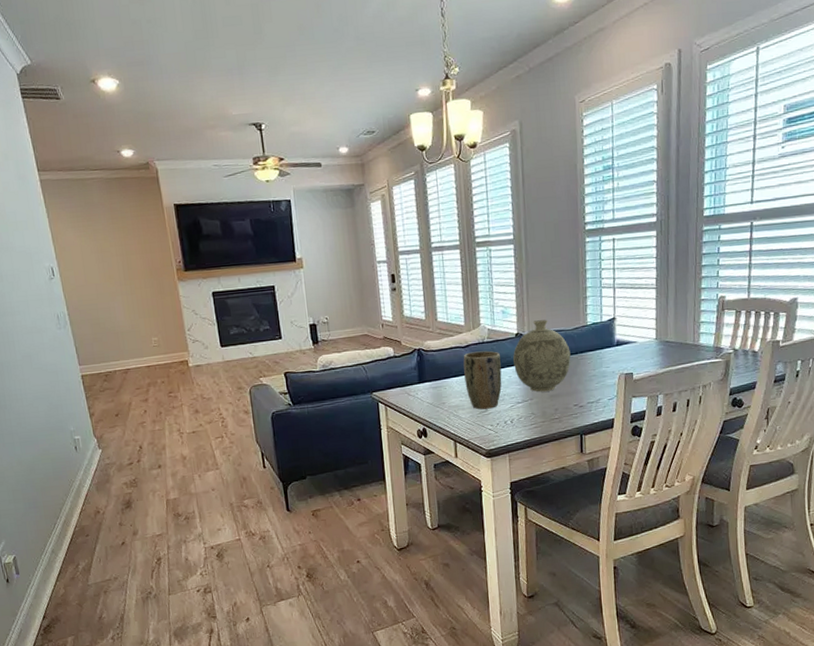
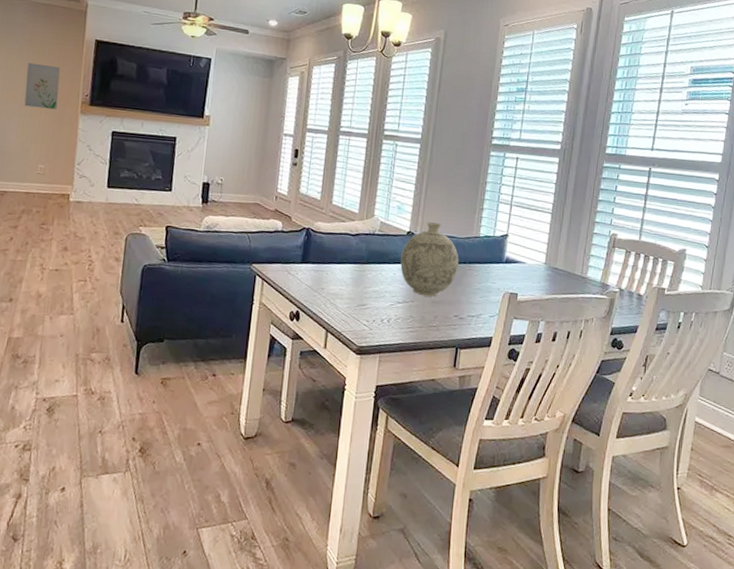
wall art: none [115,239,155,285] -> present [24,62,61,110]
plant pot: present [463,350,502,410] -> none [348,241,388,304]

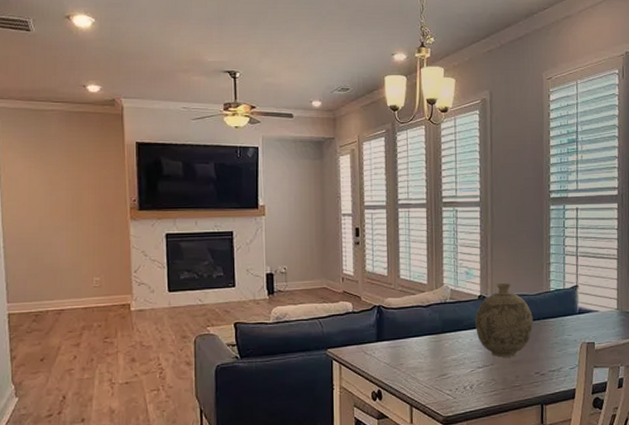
wall art: present [24,62,61,110] -> none [68,174,105,220]

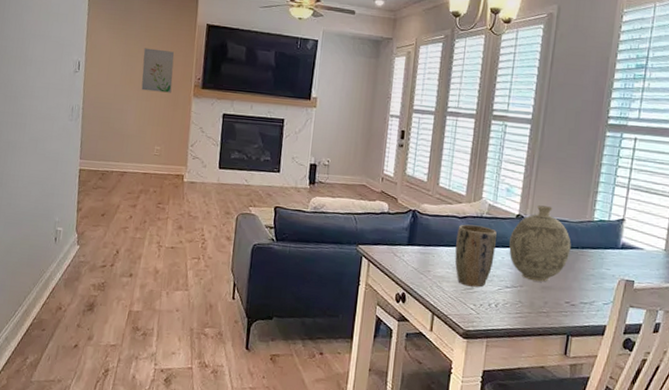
wall art: none [68,174,105,220] -> present [141,48,175,93]
plant pot: none [424,311,463,373] -> present [455,224,497,288]

